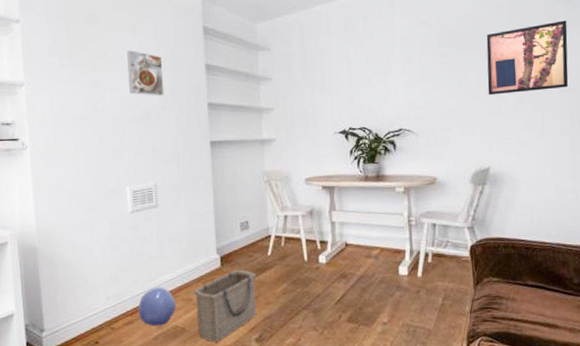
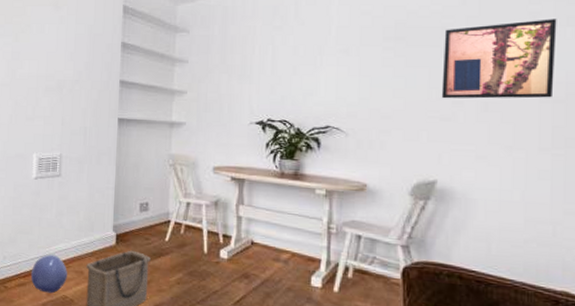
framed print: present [127,50,165,97] -> none [46,24,81,71]

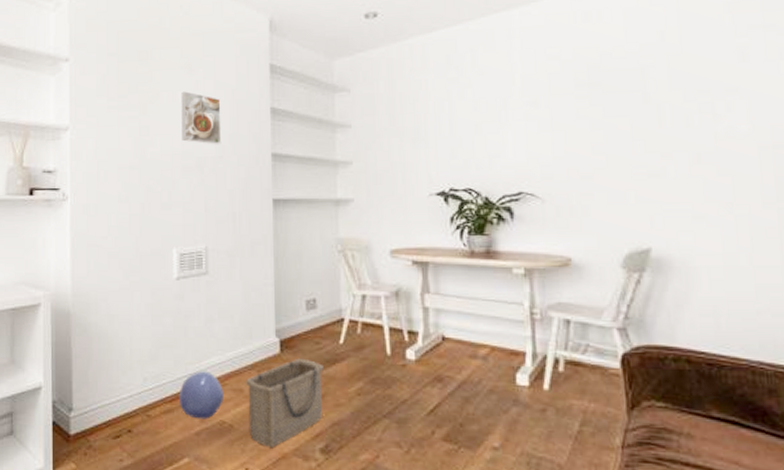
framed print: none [46,24,81,71] -> present [181,91,222,145]
wall art: present [441,19,557,99] -> none [644,52,773,152]

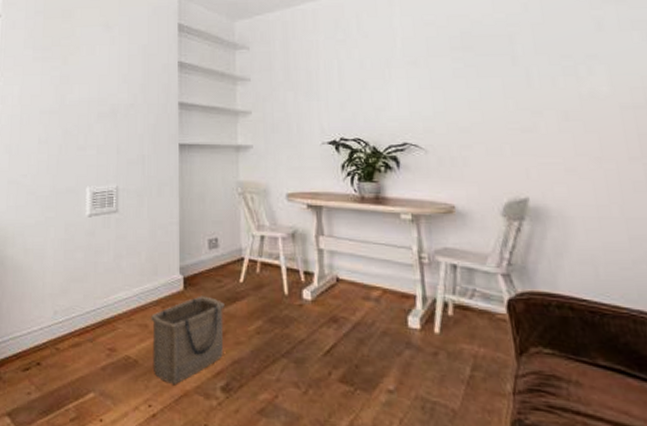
ball: present [178,371,224,419] -> none [86,306,129,354]
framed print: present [181,91,222,145] -> none [98,45,134,94]

